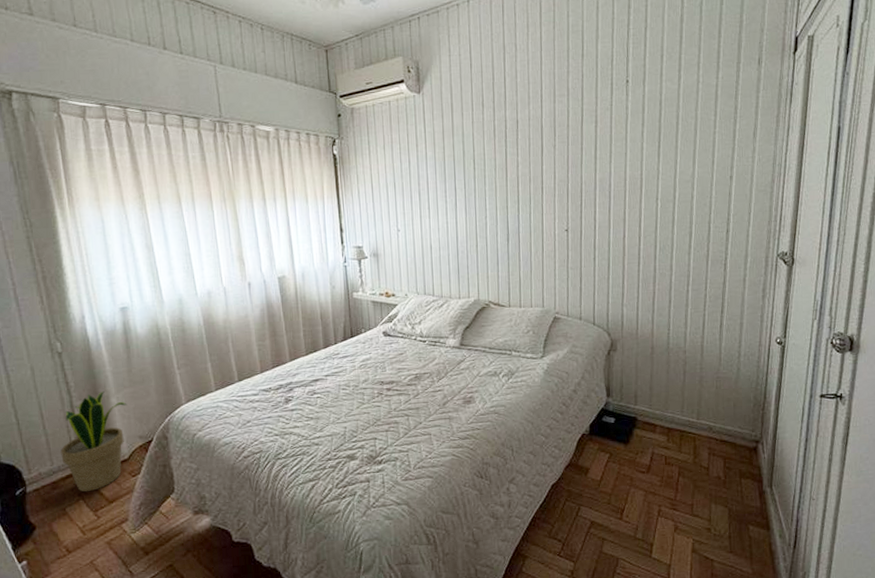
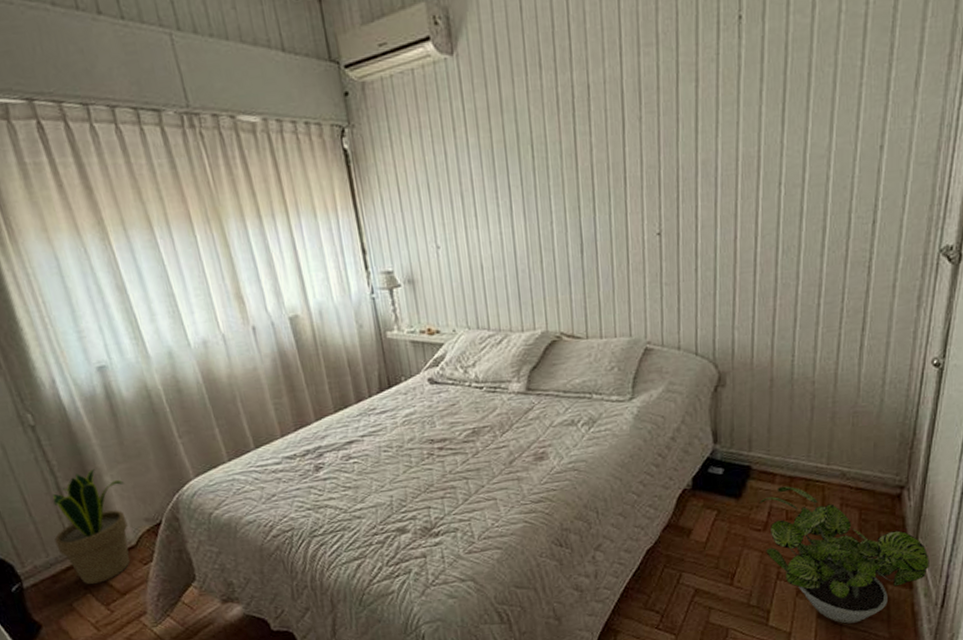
potted plant: none [643,435,782,559] -> present [759,486,930,624]

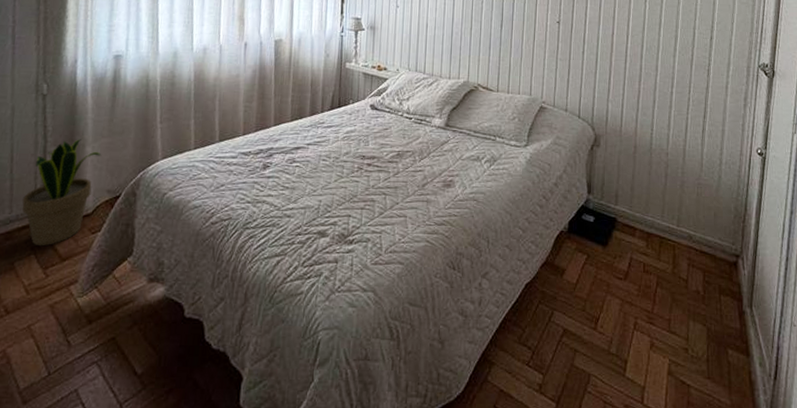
potted plant: present [759,486,930,624] -> none [621,240,763,385]

